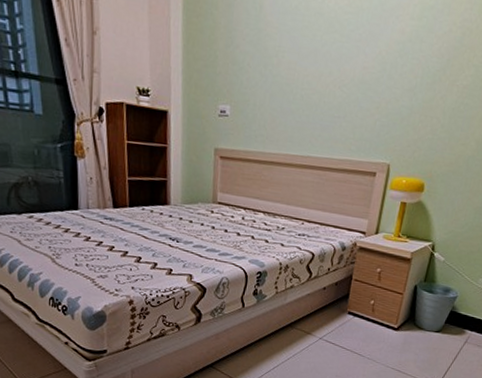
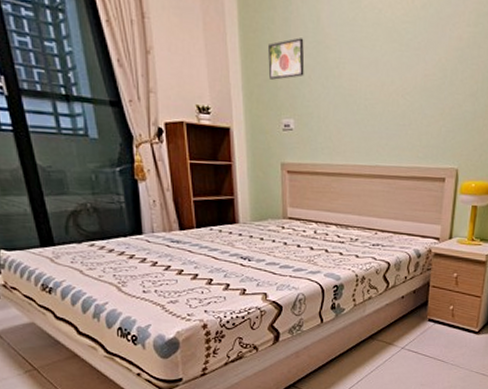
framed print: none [208,24,246,66] -> present [268,37,305,80]

